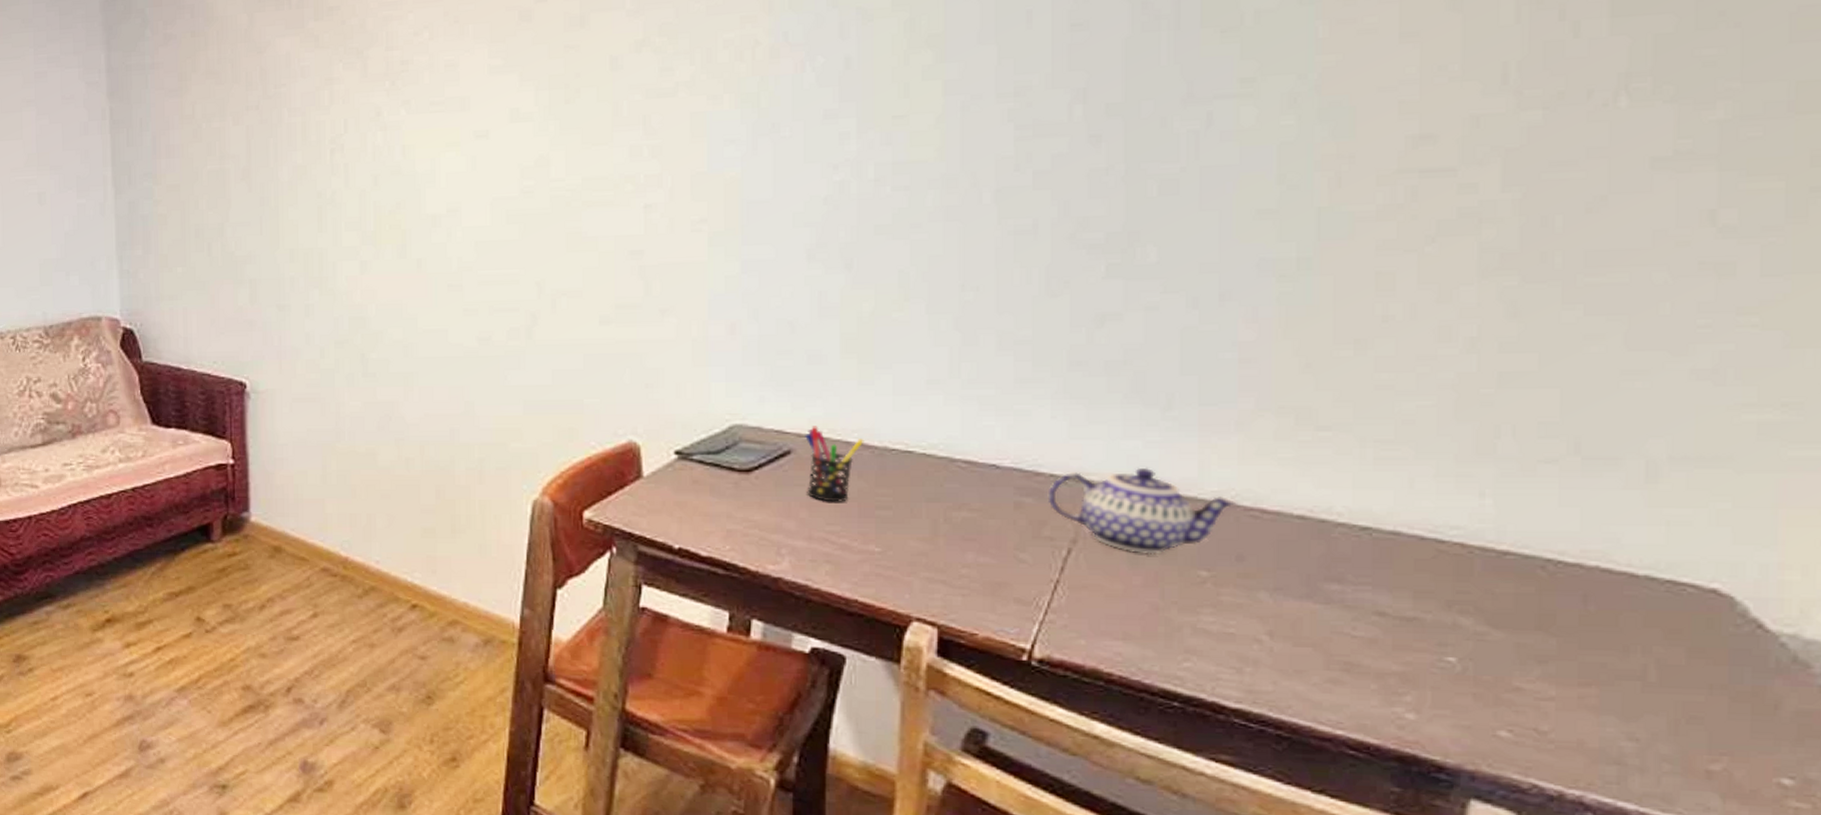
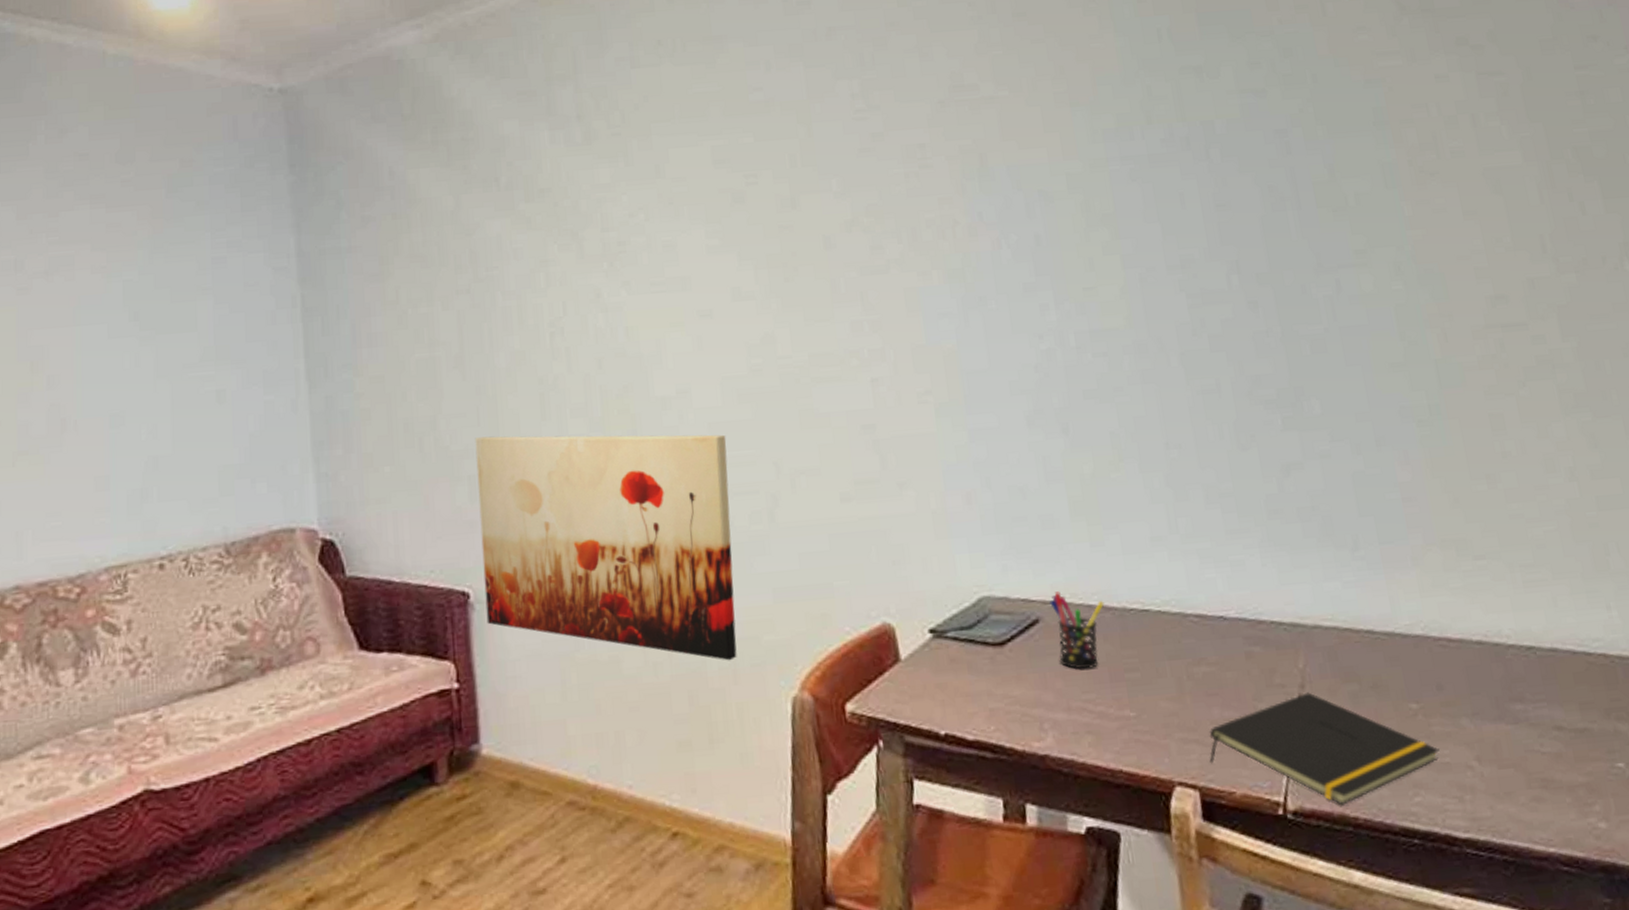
wall art: none [257,244,492,463] -> present [475,434,737,661]
notepad: none [954,548,1225,660] -> present [1209,692,1440,806]
teapot: present [1047,467,1237,554] -> none [1272,606,1427,692]

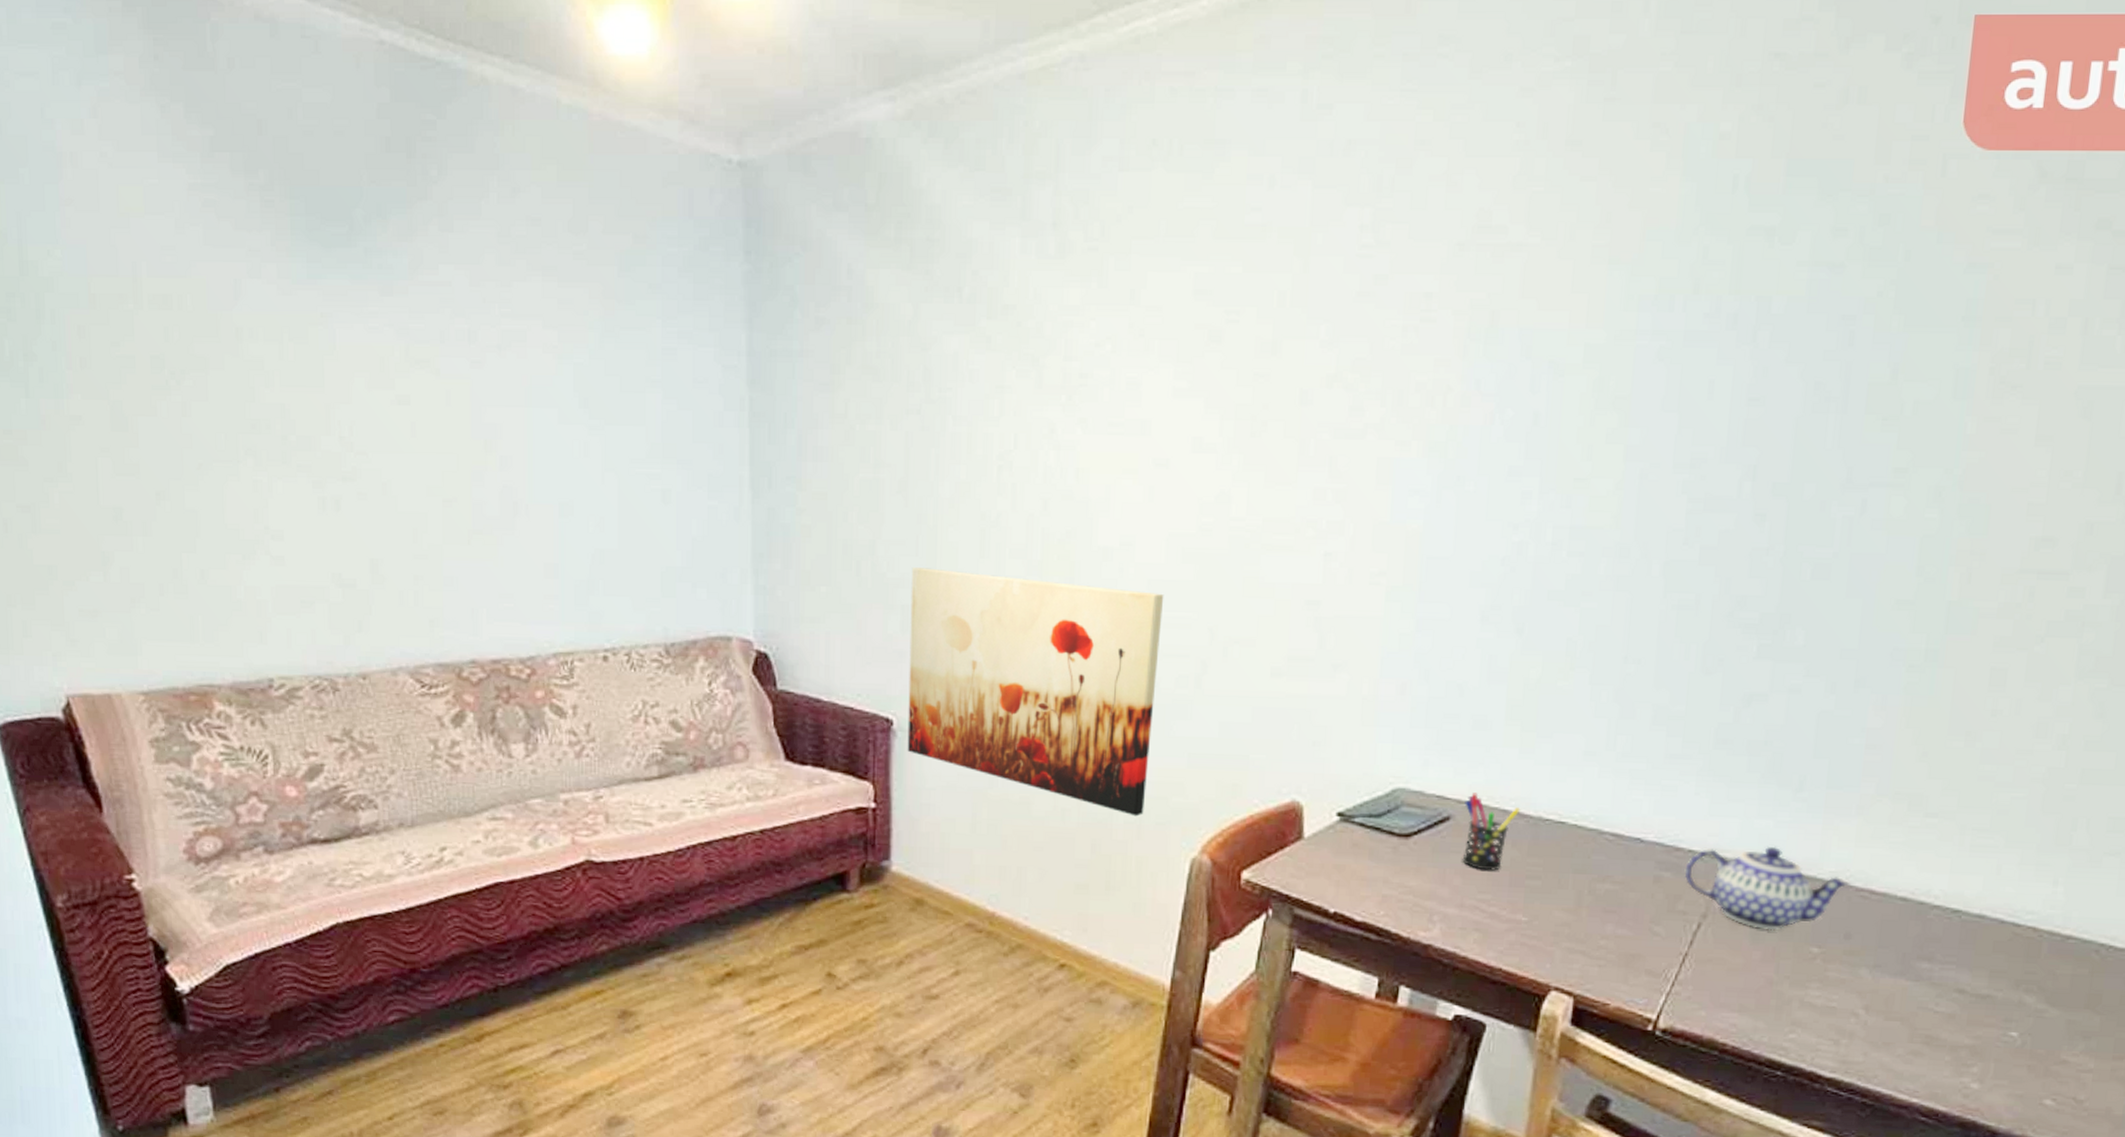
notepad: present [1209,692,1440,806] -> none [1591,922,1829,1031]
teapot: none [1272,606,1427,692] -> present [1684,846,1850,931]

